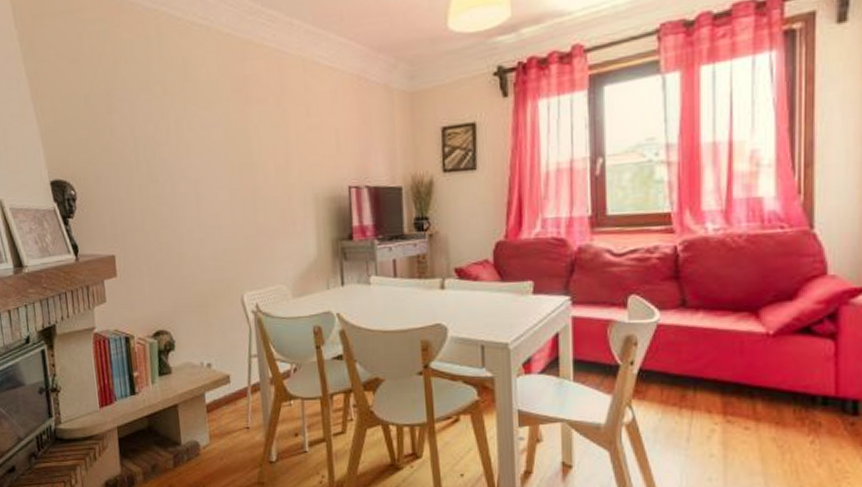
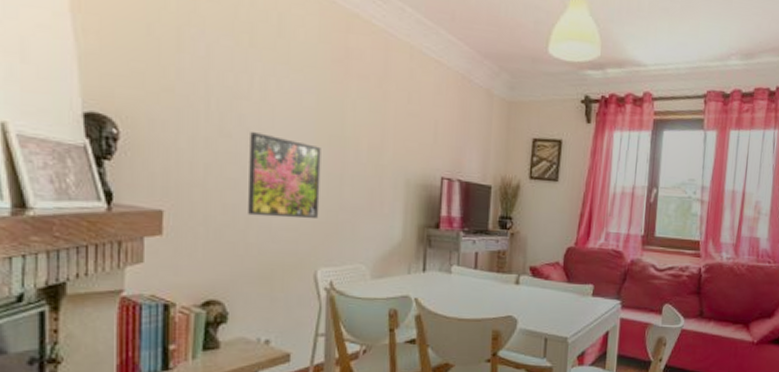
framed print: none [173,173,239,250] -> present [248,132,321,219]

